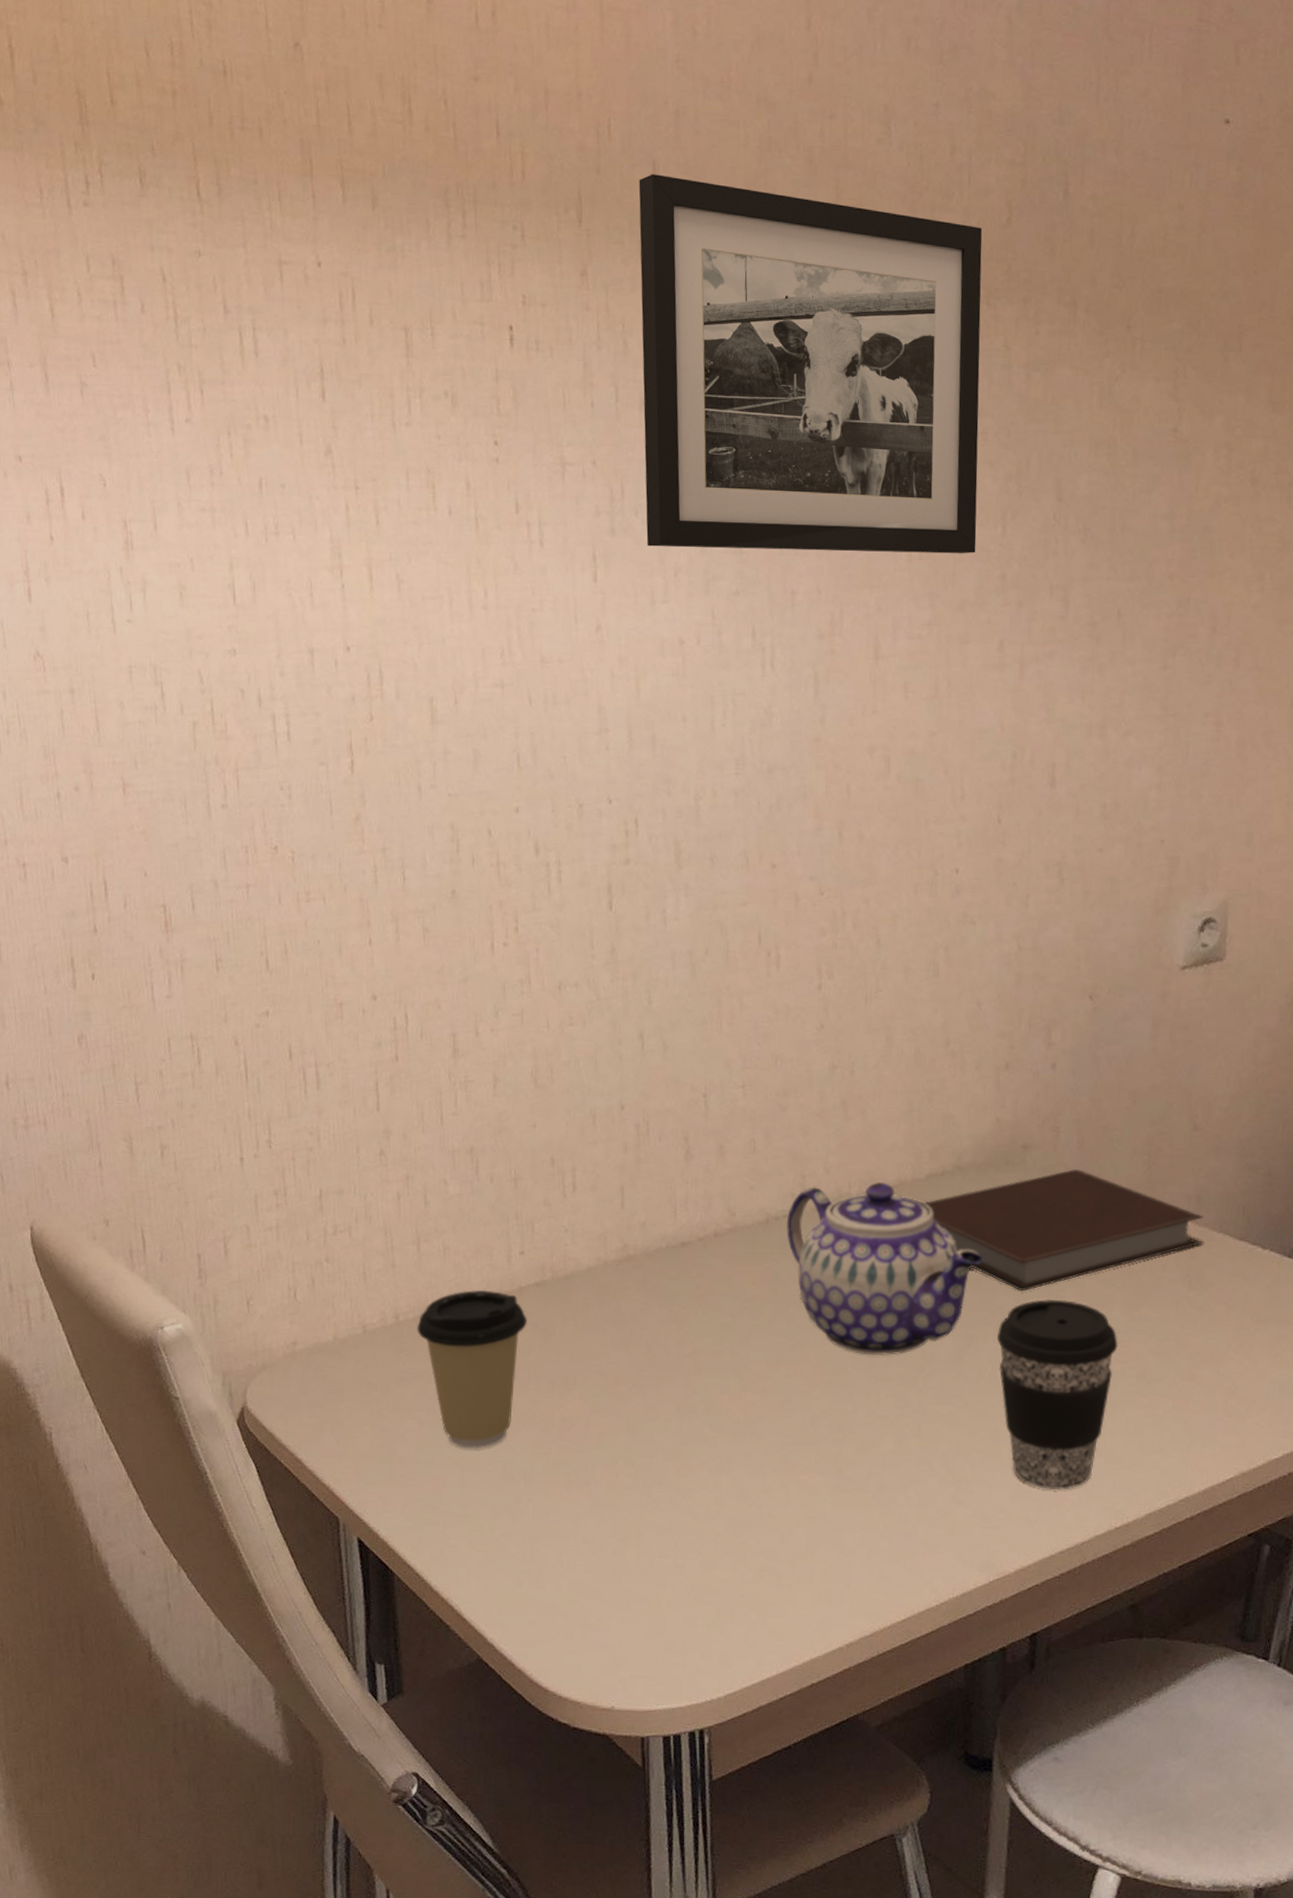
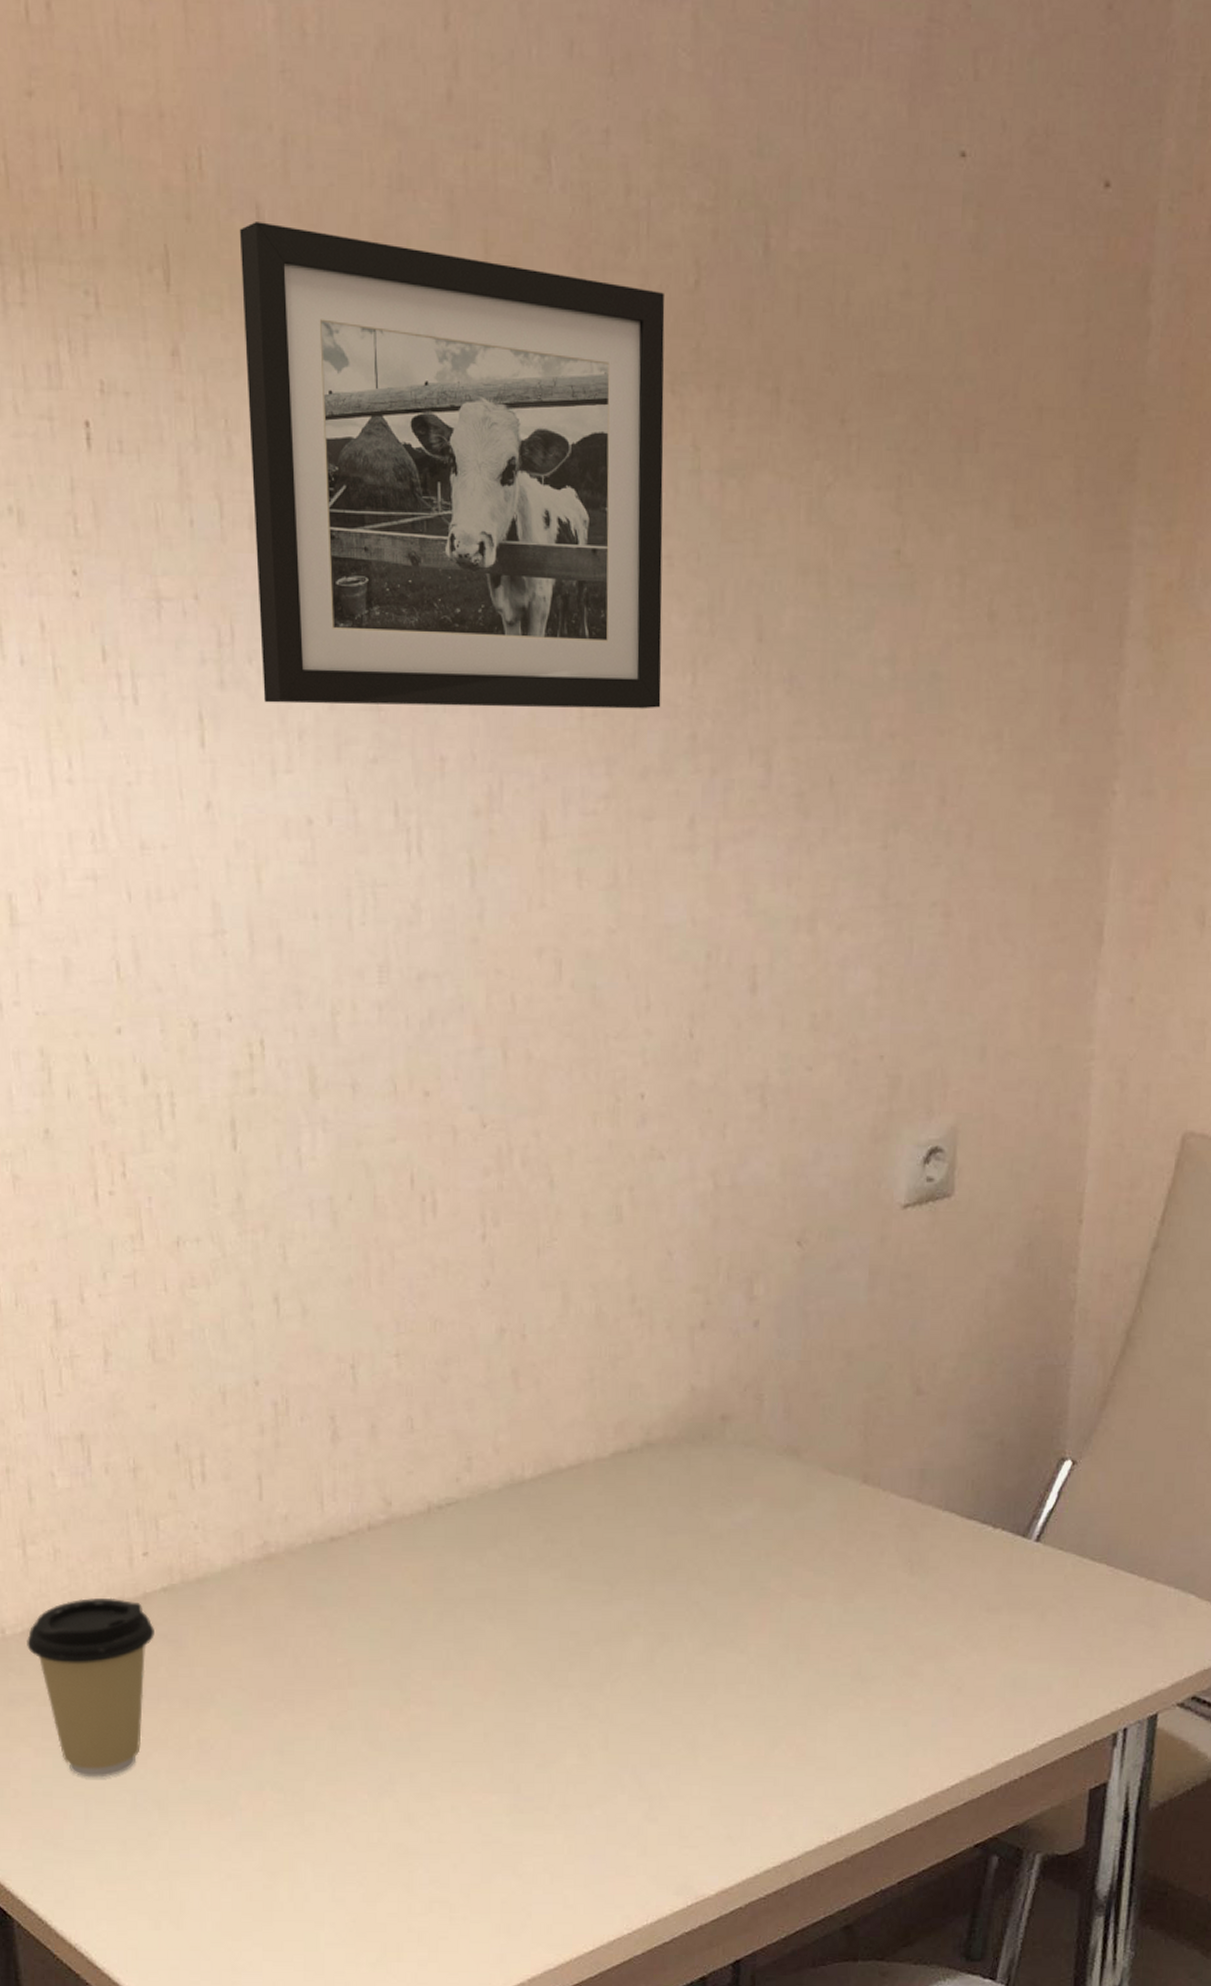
teapot: present [787,1181,983,1356] -> none [451,1462,677,1660]
notebook: present [923,1169,1204,1292] -> none [608,1442,927,1583]
coffee cup: present [997,1299,1119,1491] -> none [694,1590,831,1804]

